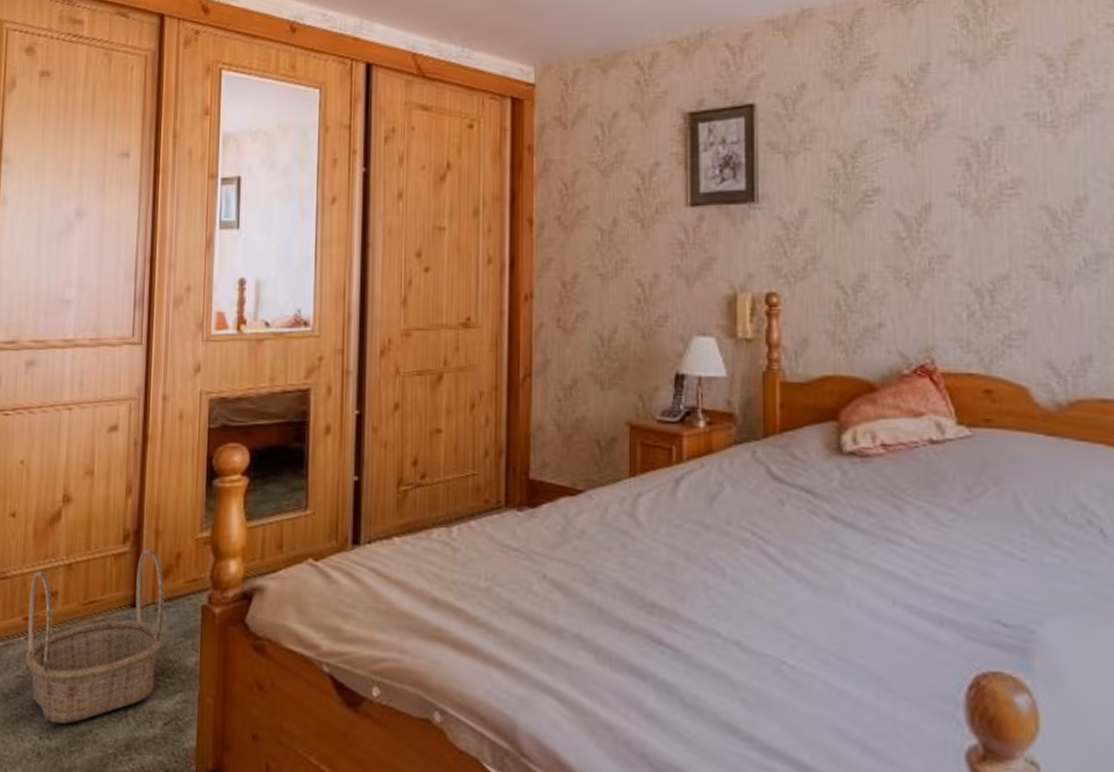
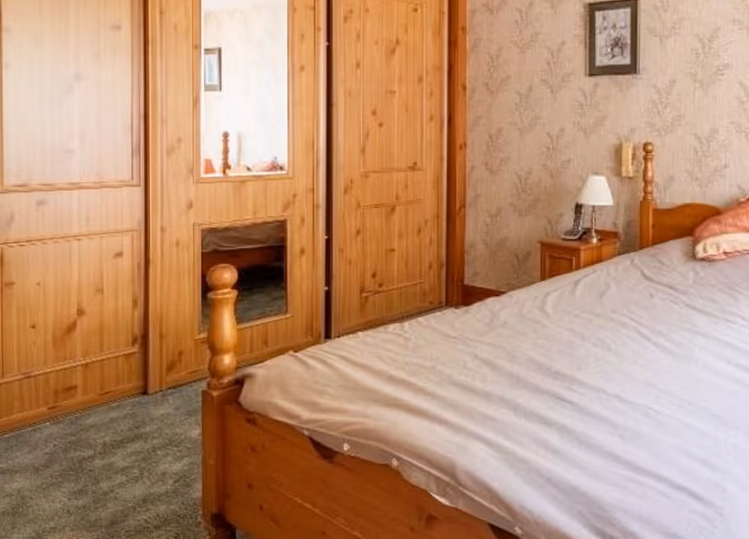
basket: present [25,549,164,724] -> none [51,349,171,488]

